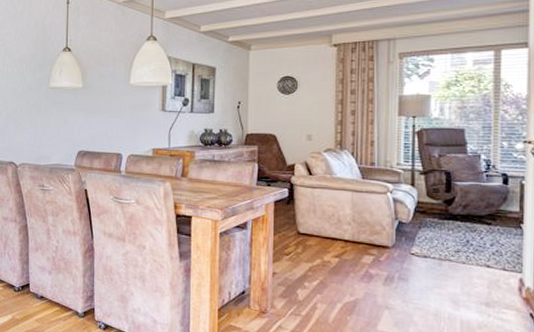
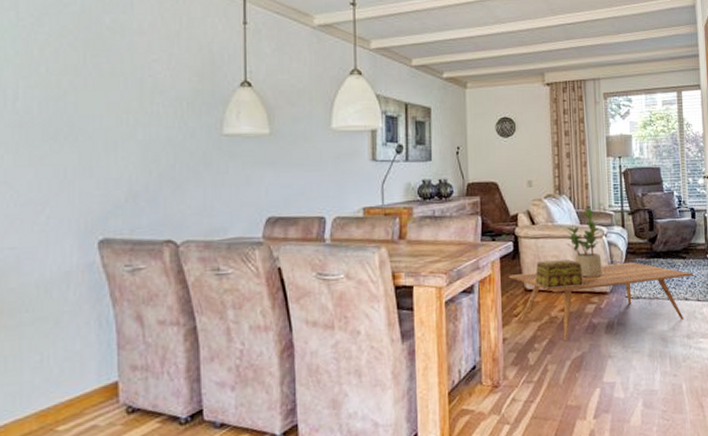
coffee table: none [282,218,500,287] -> present [508,262,693,340]
decorative box: none [309,209,363,237] -> present [535,259,584,289]
potted plant: none [344,164,384,230] -> present [565,208,602,277]

